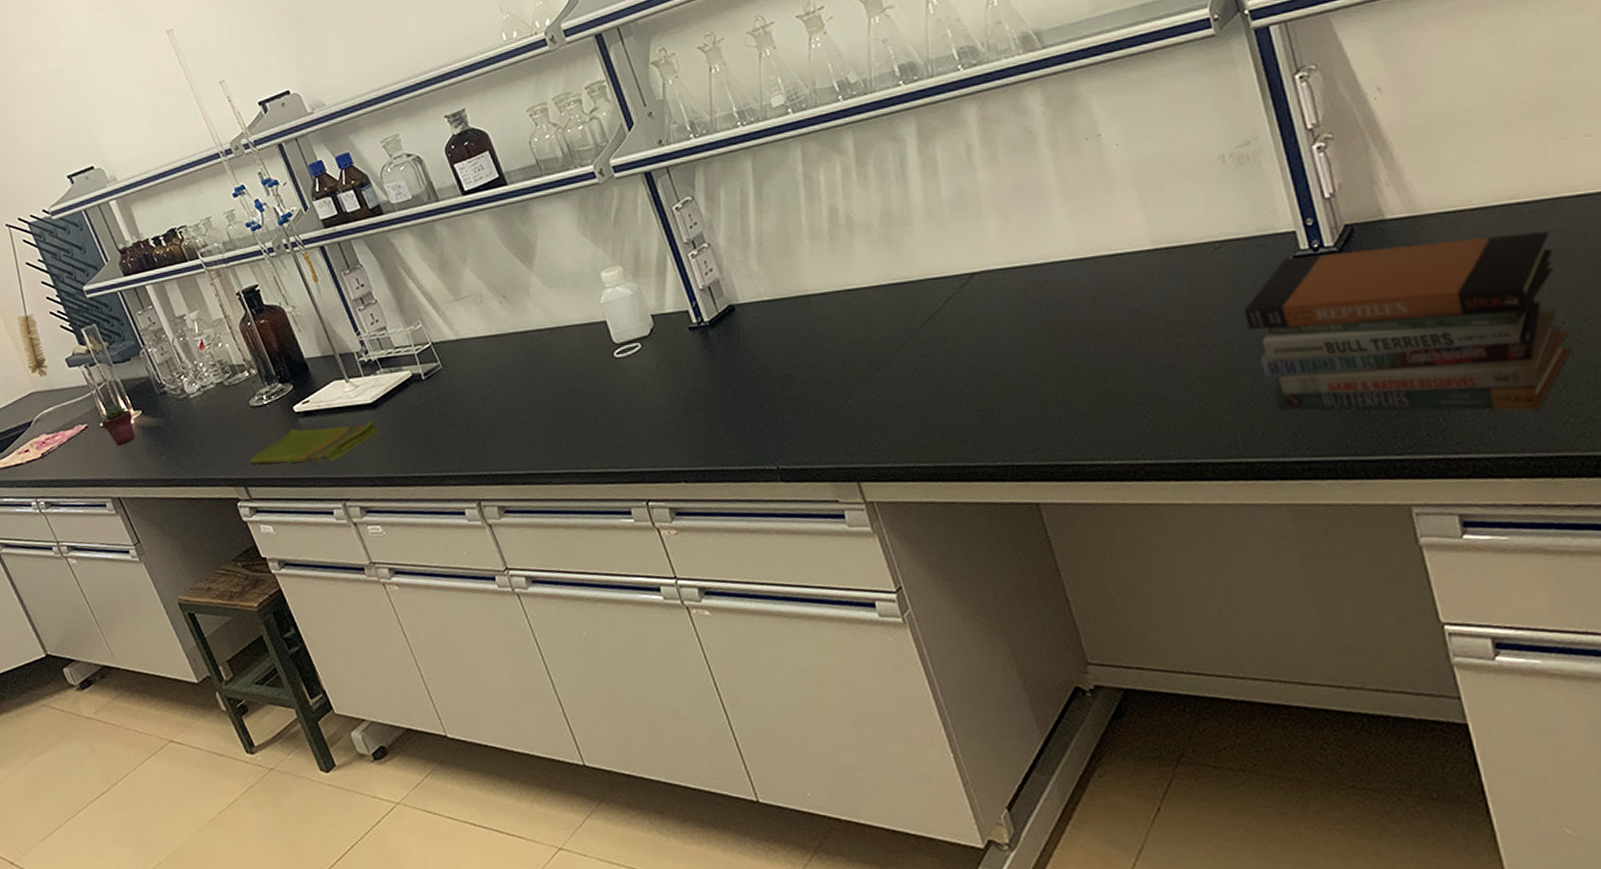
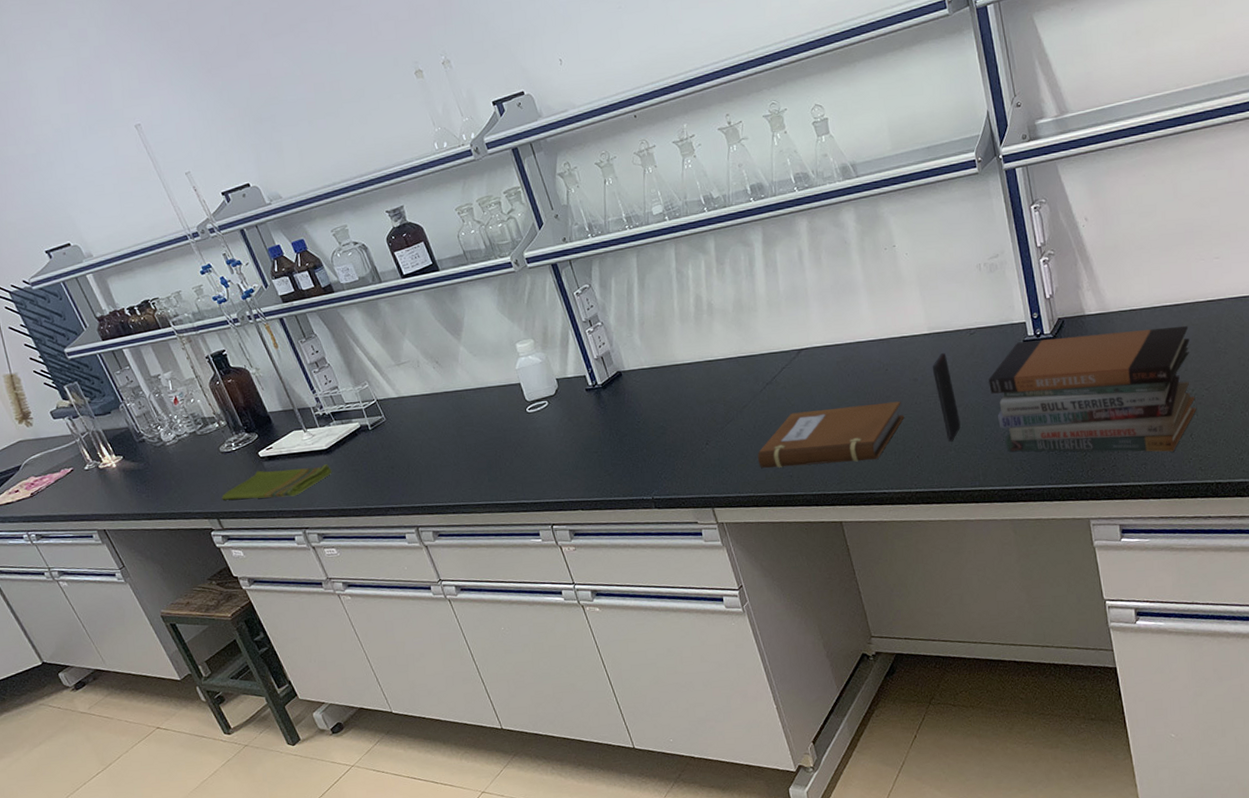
potted succulent: present [101,404,137,445] -> none [86,450,119,485]
notebook: none [918,340,1123,430] -> present [758,401,905,468]
smartphone: none [1160,274,1206,395] -> present [932,352,961,441]

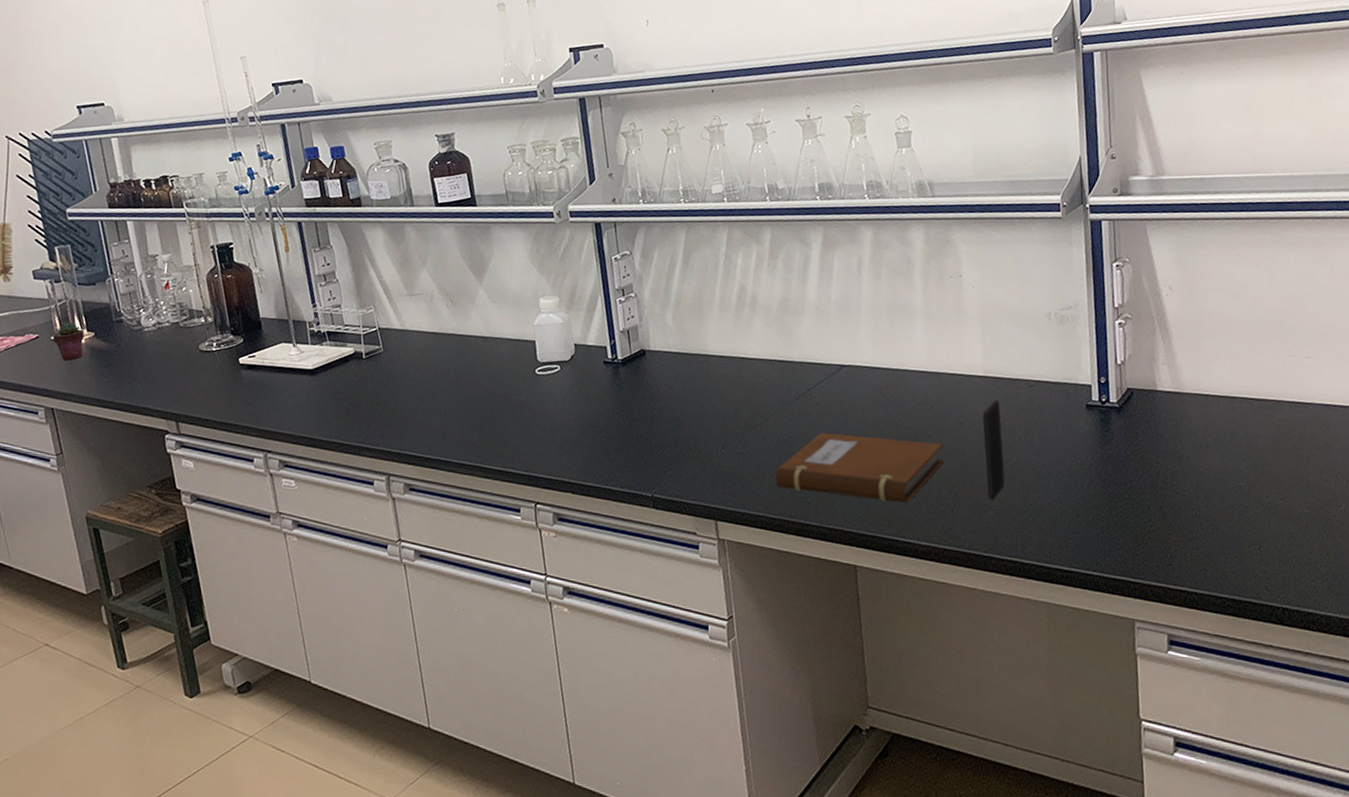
potted succulent: none [86,450,119,485] -> present [52,321,85,360]
dish towel: present [222,464,332,500] -> none [187,377,312,414]
book stack: present [988,325,1196,452] -> none [1042,405,1269,562]

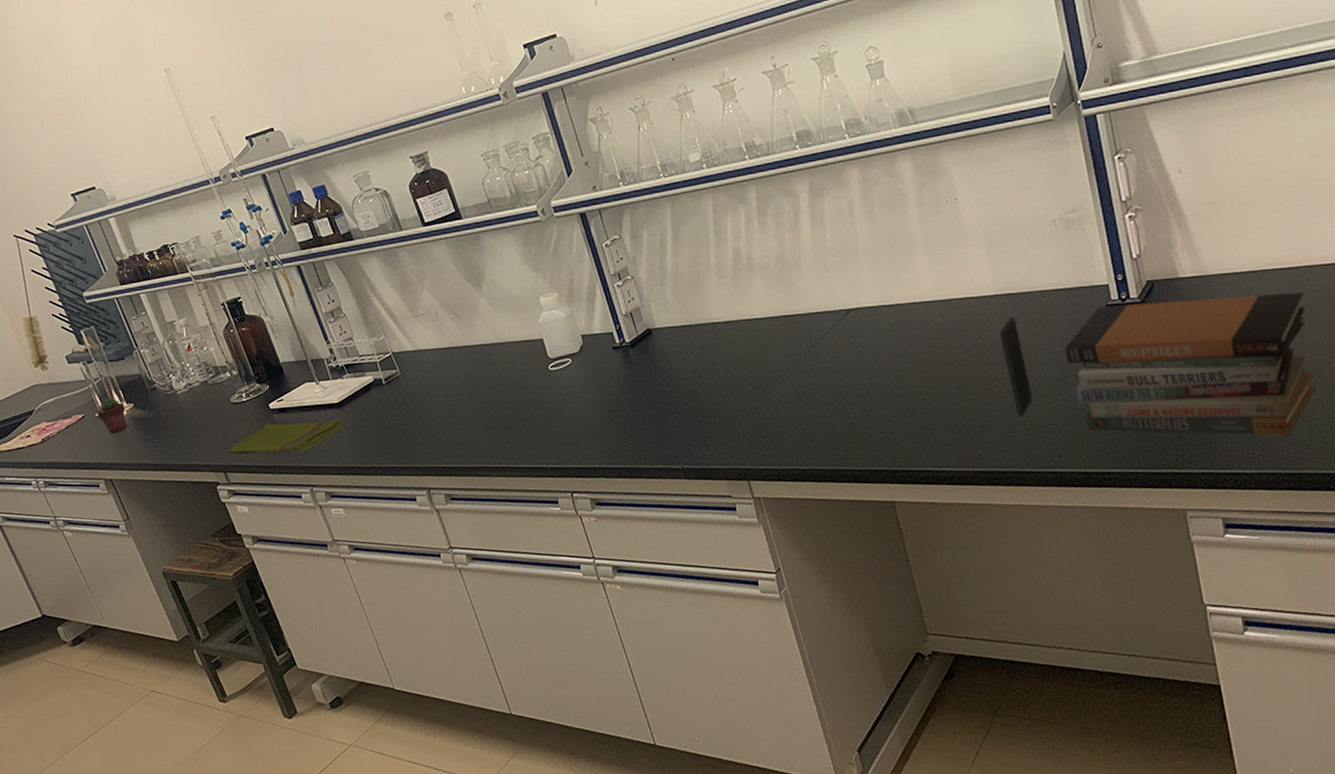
dish towel: none [187,377,312,414] -> present [229,419,343,453]
notebook: present [775,432,944,503] -> none [800,369,967,439]
book stack: none [1042,405,1269,562] -> present [1065,291,1315,436]

